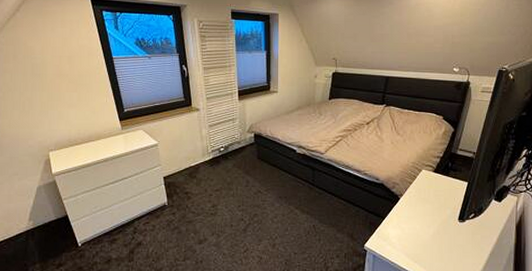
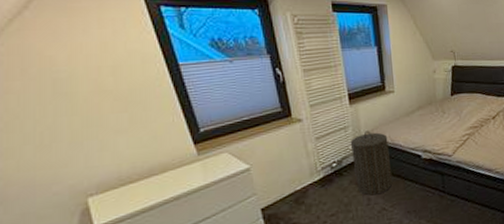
laundry hamper: none [236,123,269,179] -> present [350,130,393,196]

